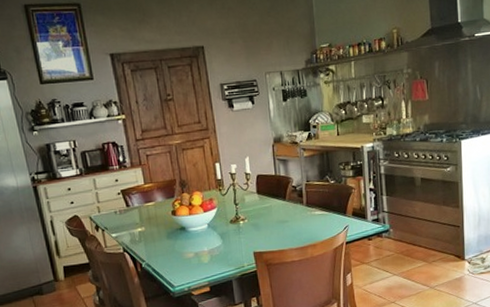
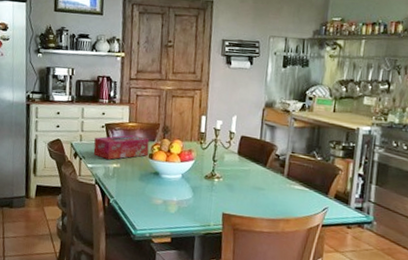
tissue box: none [113,195,170,225] -> present [93,135,150,160]

